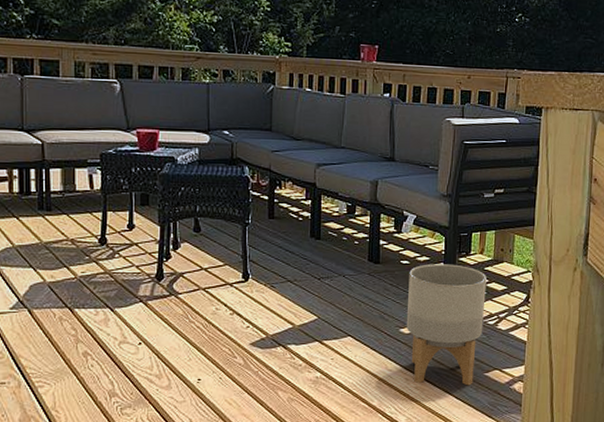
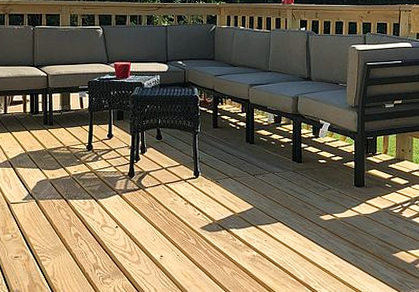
planter: present [406,264,487,386] -> none [325,162,391,265]

